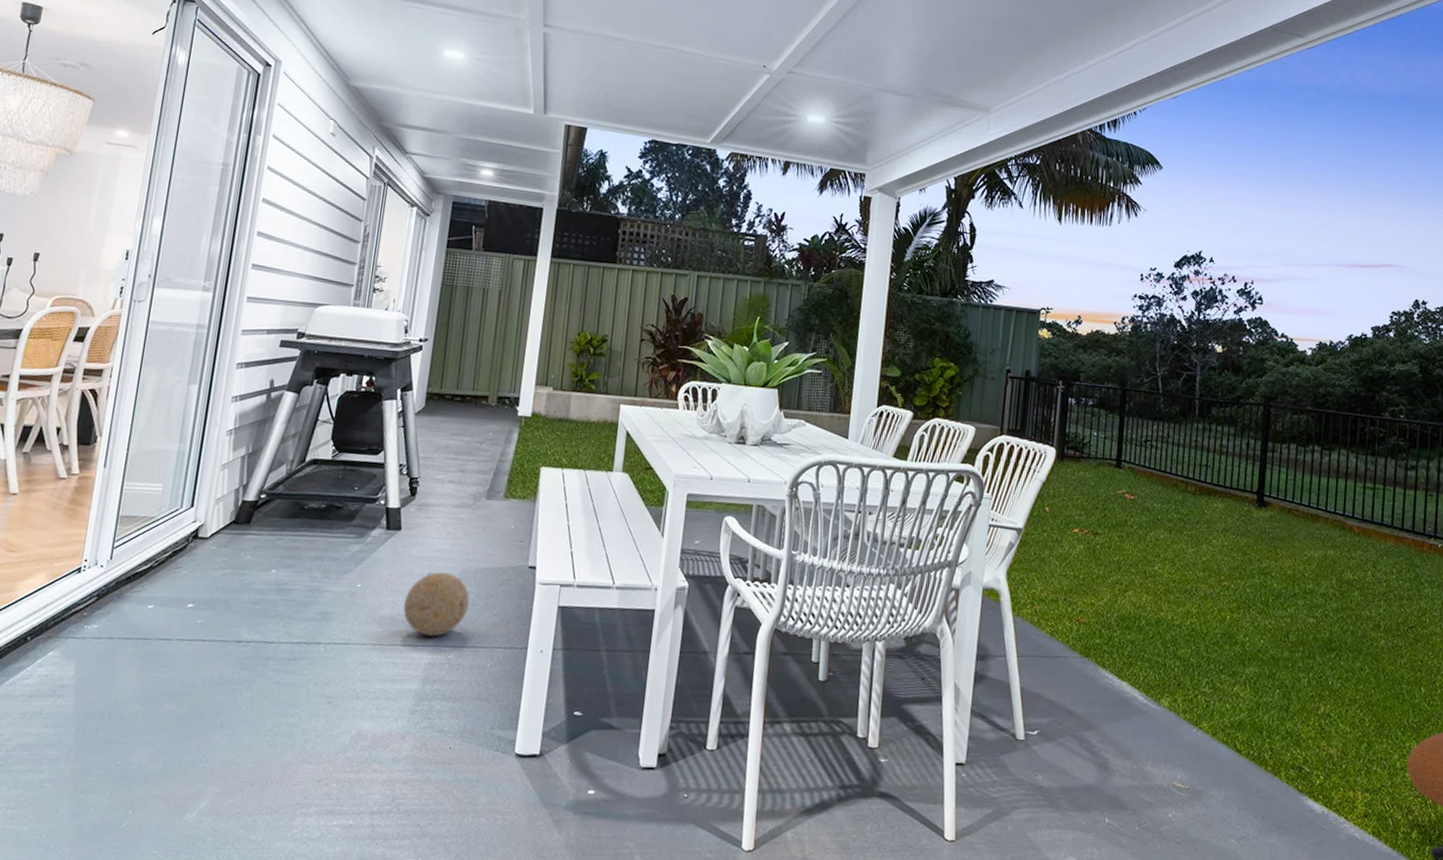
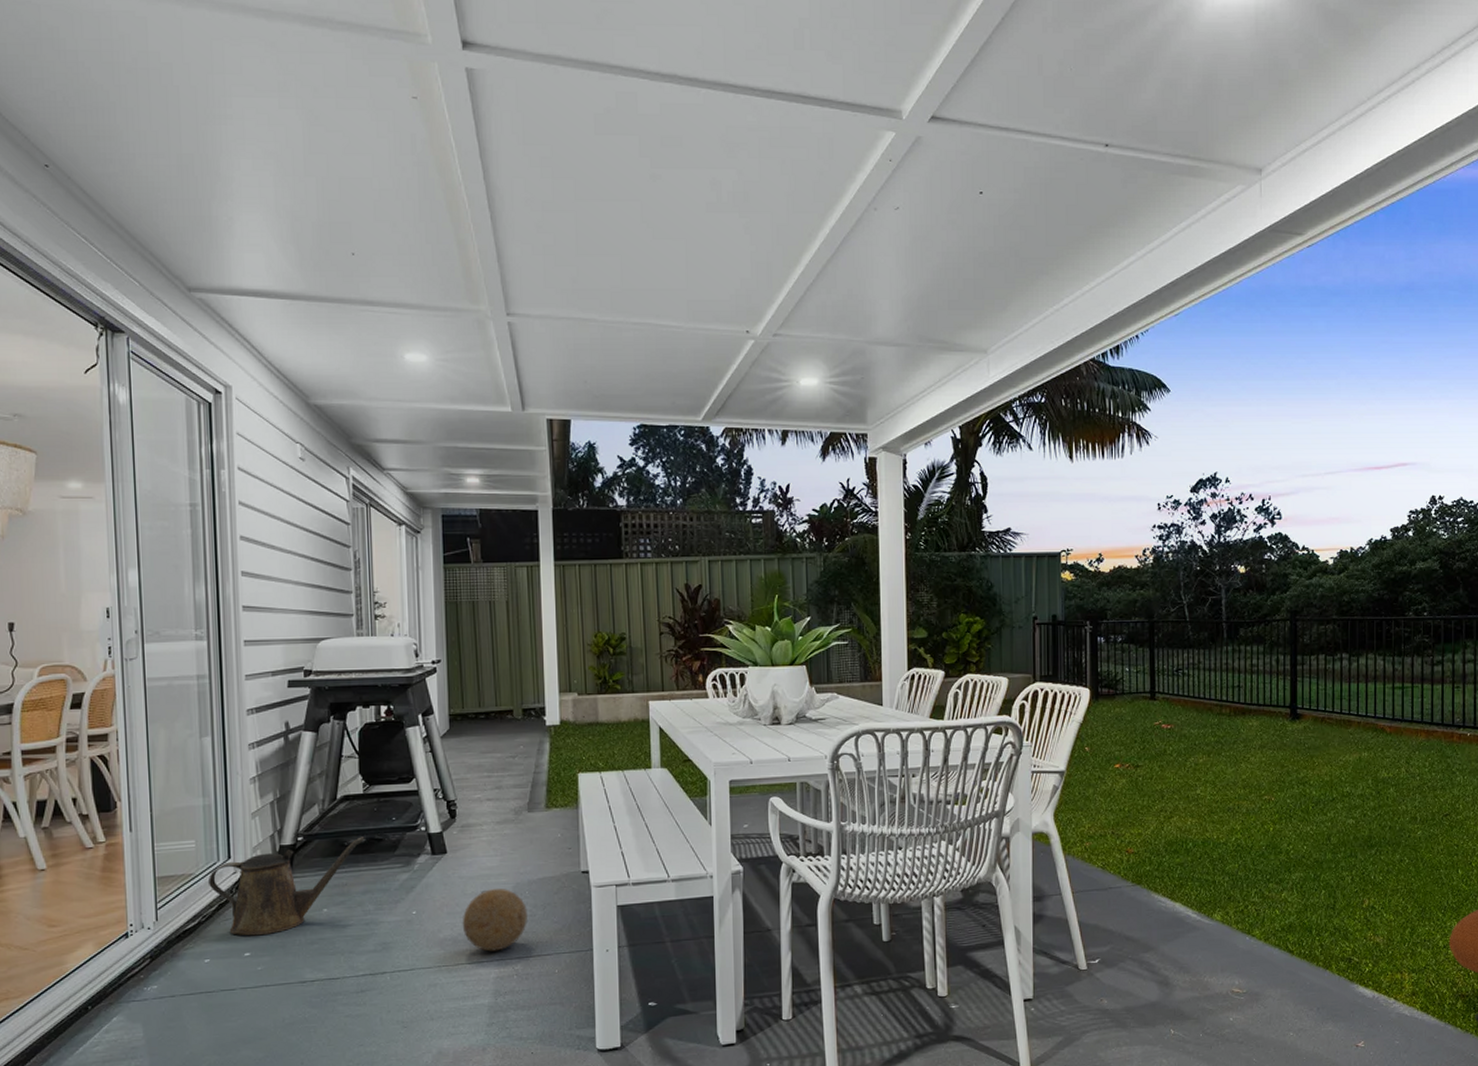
watering can: none [167,502,326,589] -> present [209,836,366,936]

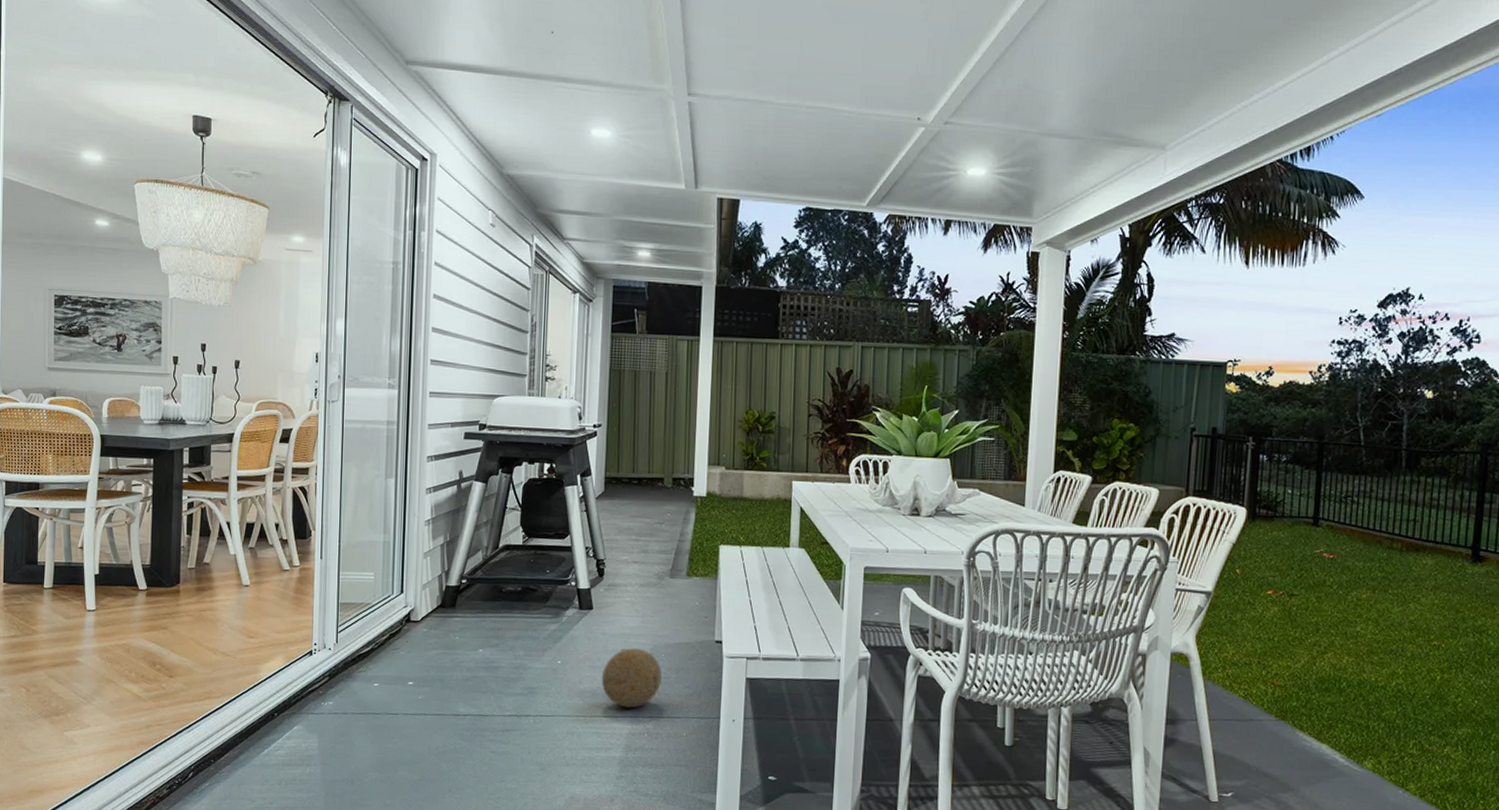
watering can: present [209,836,366,936] -> none [383,585,522,667]

